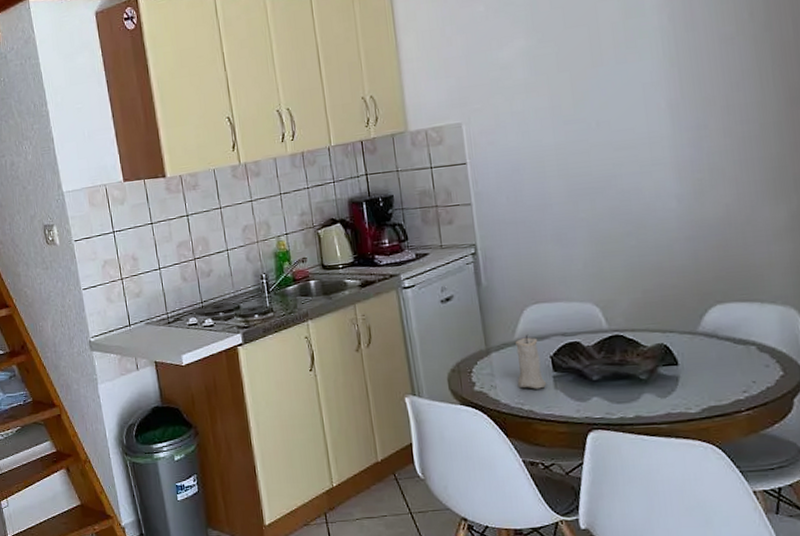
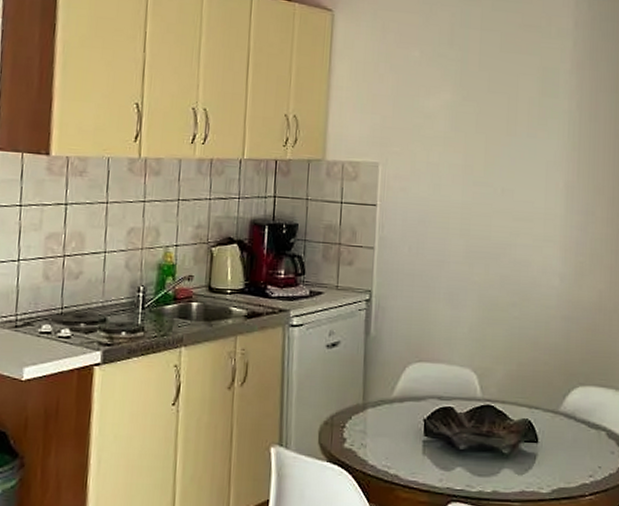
candle: present [515,334,547,389] -> none [387,393,416,453]

